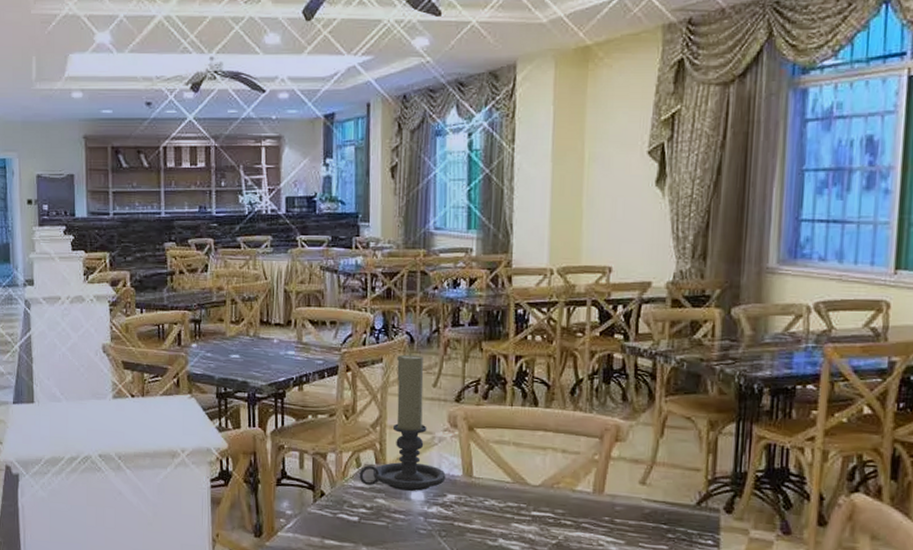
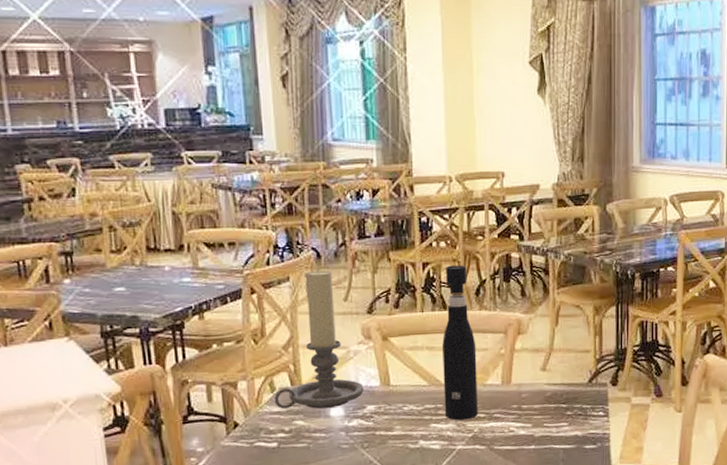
pepper grinder: none [527,361,568,525] -> present [442,265,479,421]

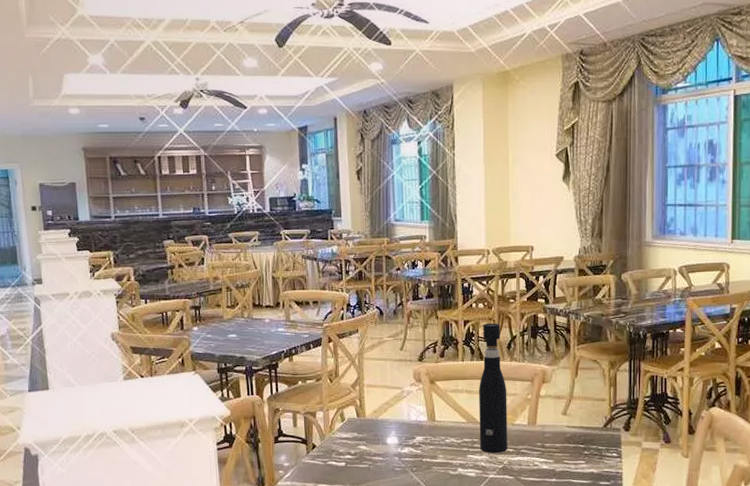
candle holder: present [274,269,364,409] -> none [344,324,414,437]

